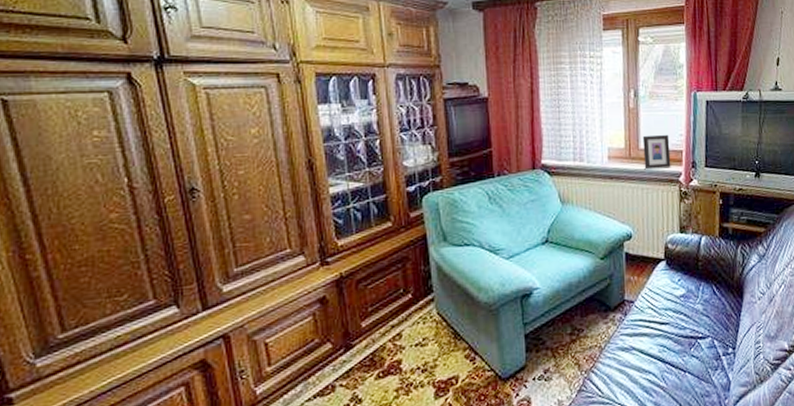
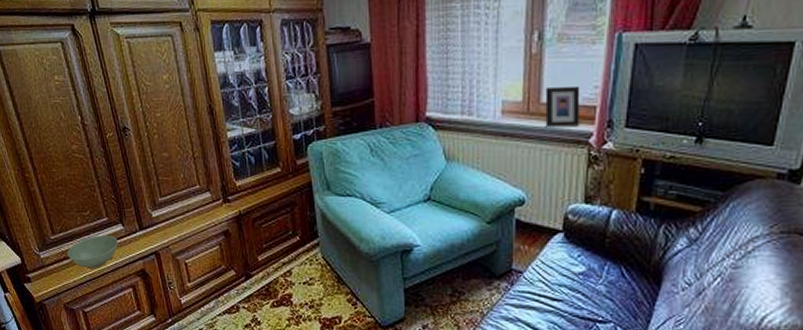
bowl: none [84,322,168,372] -> present [67,236,118,270]

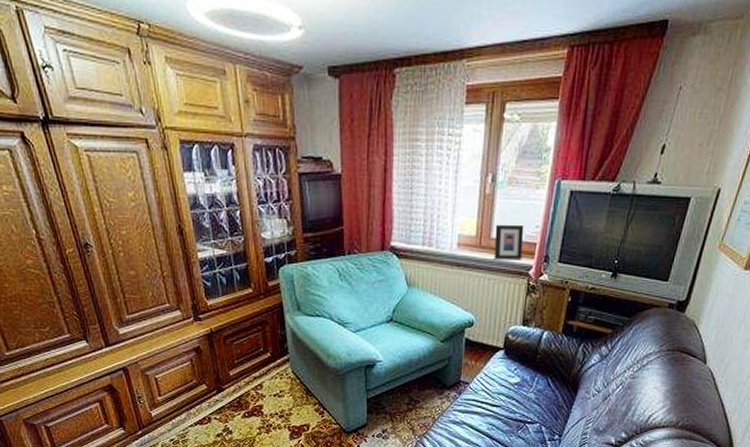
bowl: present [67,236,118,270] -> none [25,352,82,385]

